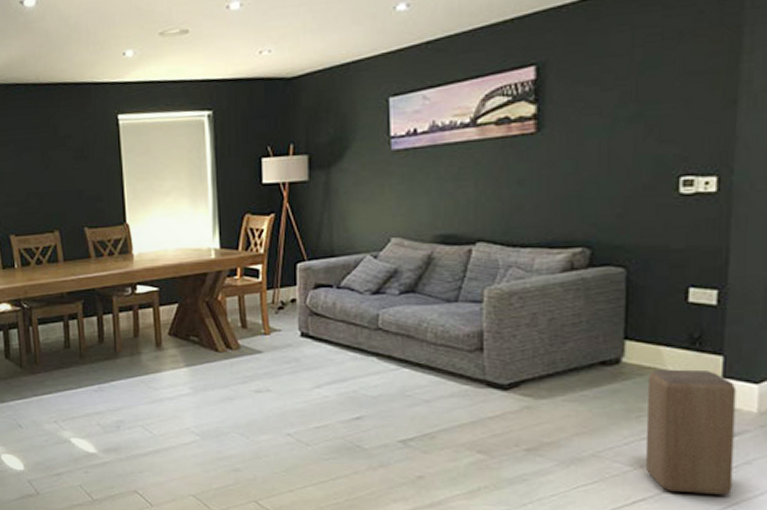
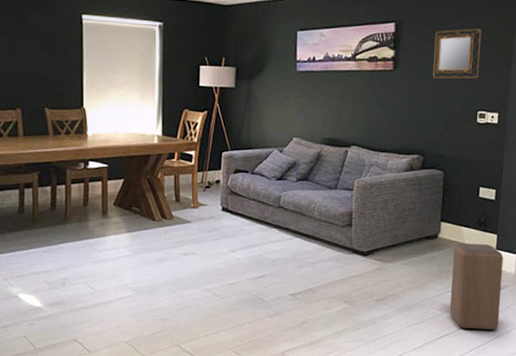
home mirror: none [600,55,682,137] -> present [433,28,482,79]

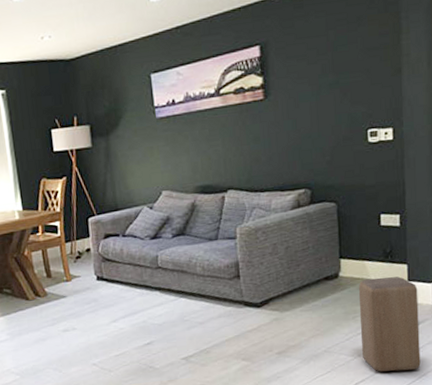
home mirror: present [433,28,482,79] -> none [307,35,364,101]

